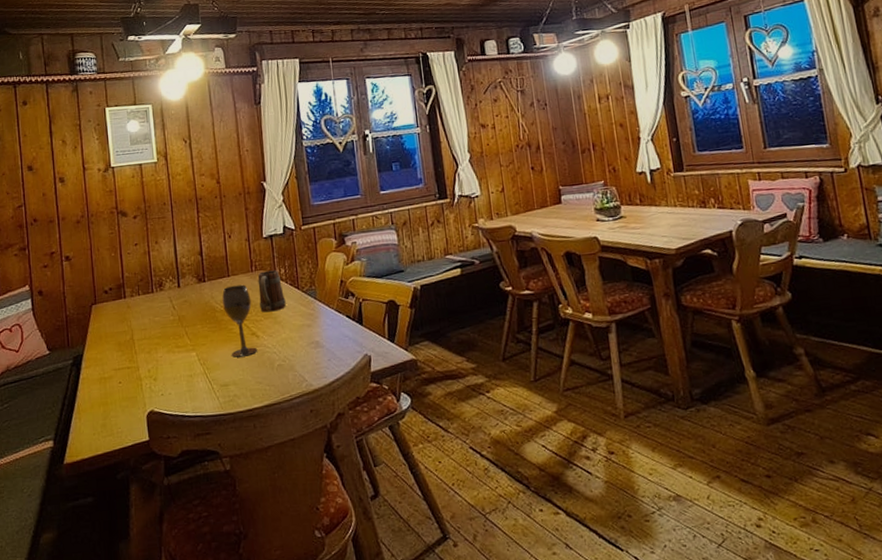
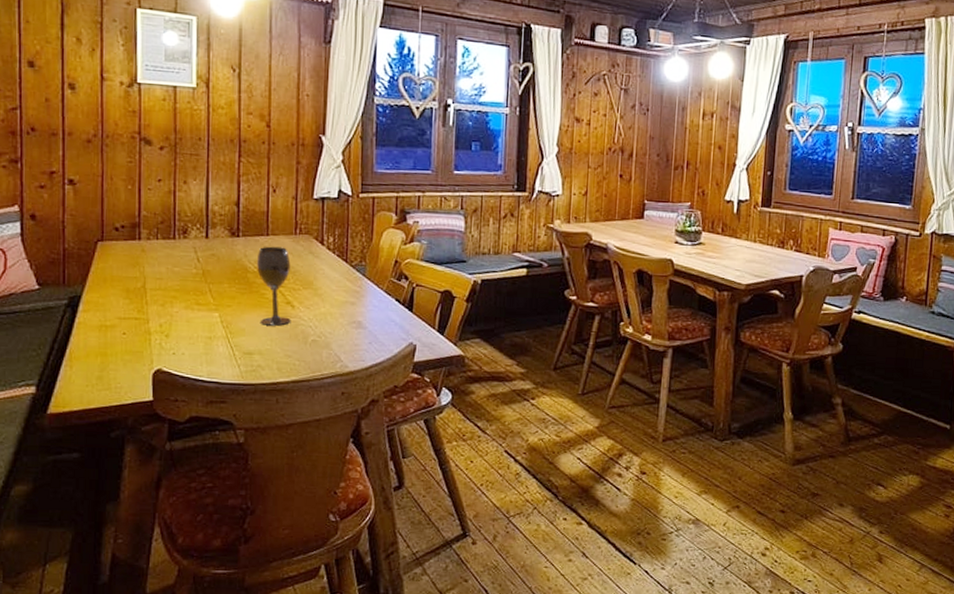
beer mug: present [257,270,286,313] -> none [300,236,330,283]

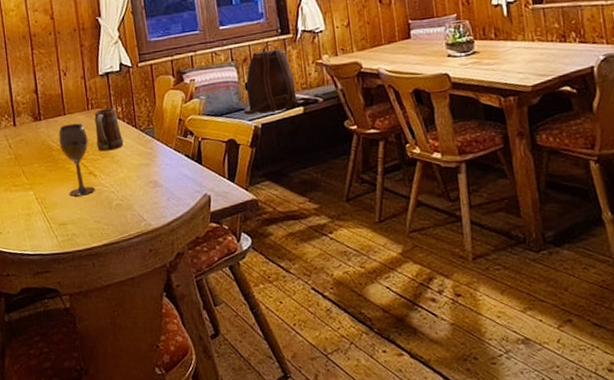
beer mug: none [300,236,330,283] -> present [94,108,124,152]
backpack: none [465,198,535,269] -> present [243,44,310,115]

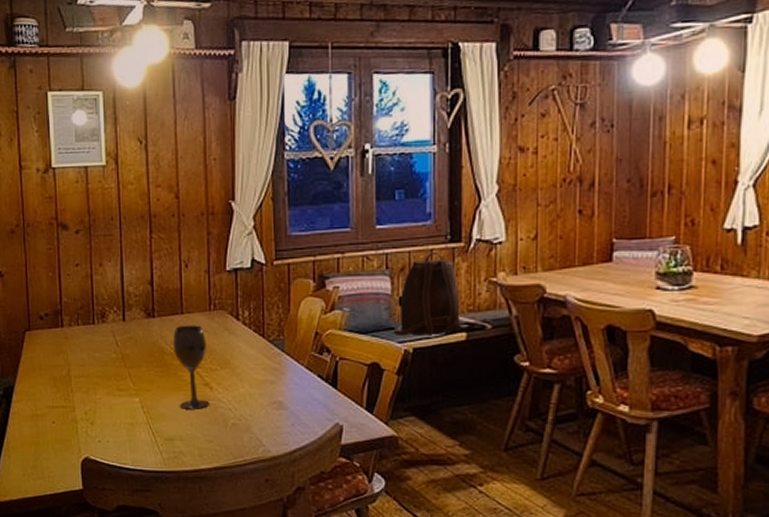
beer mug: present [94,108,124,152] -> none [216,312,247,361]

